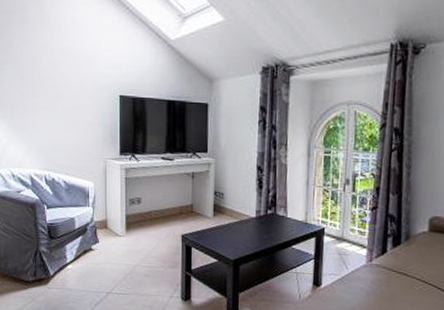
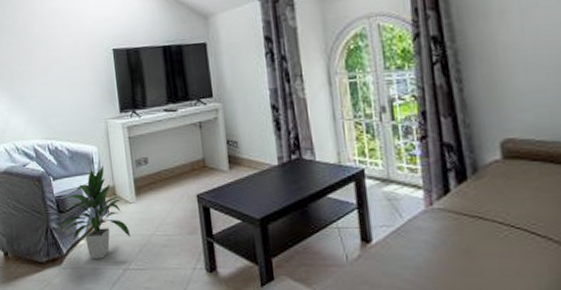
indoor plant: none [50,200,117,282] -> present [61,165,131,259]

